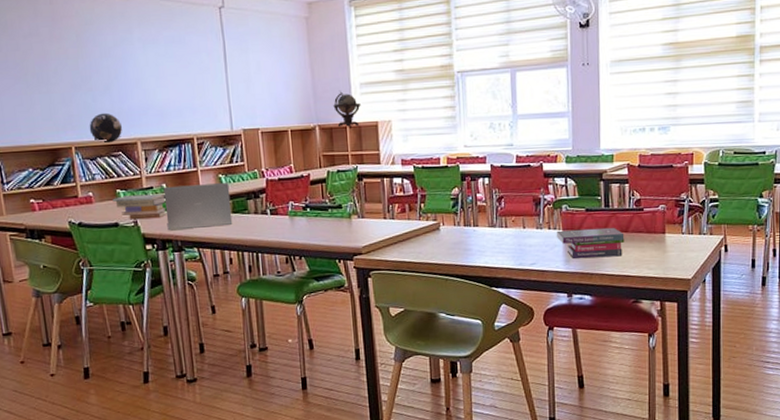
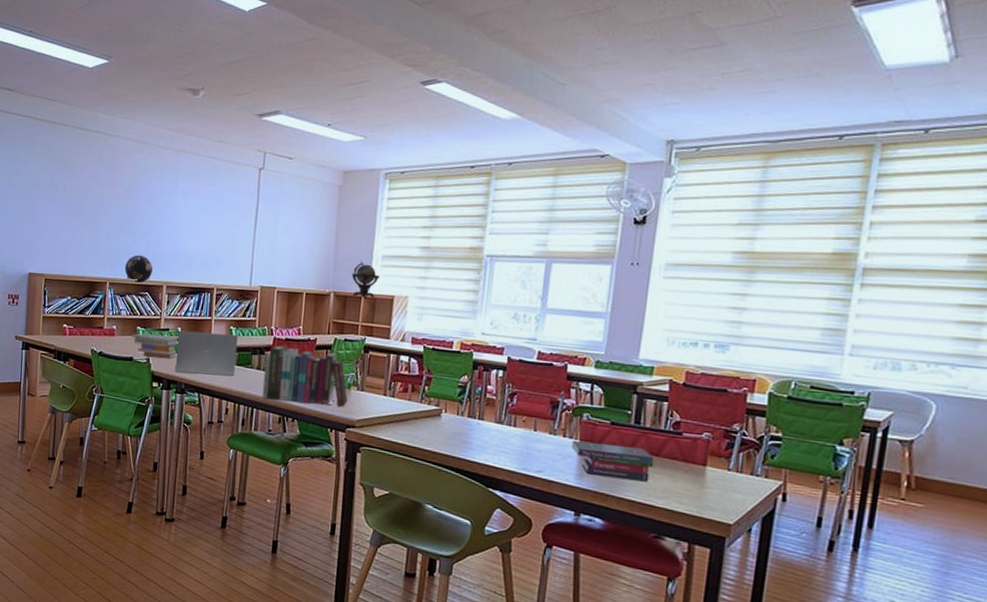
books: none [261,186,351,242] -> present [262,345,348,408]

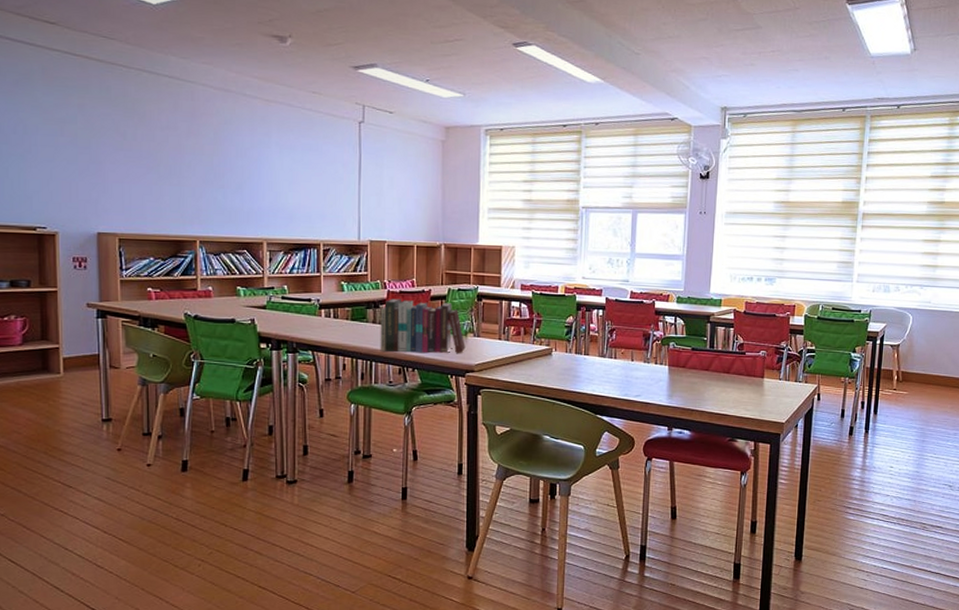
globe: present [124,254,153,283] -> none [216,210,249,241]
books: present [132,333,179,360] -> none [232,293,285,319]
laptop: present [175,330,238,376] -> none [284,288,350,332]
globe: present [352,261,380,298] -> none [460,214,487,249]
books: present [571,440,654,482] -> none [662,366,726,396]

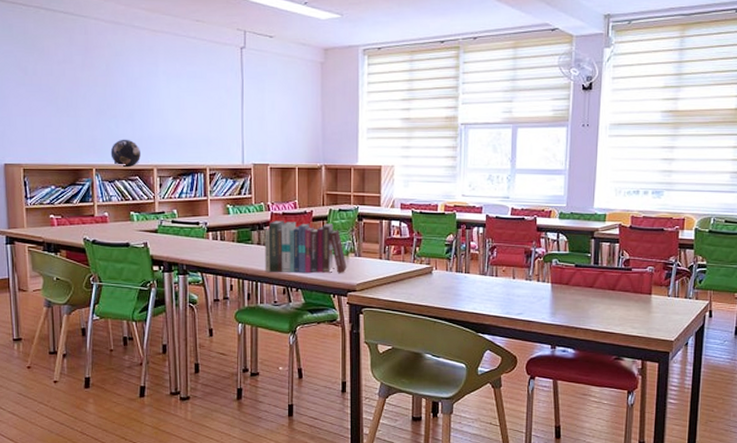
globe: none [216,210,249,241] -> present [110,139,140,168]

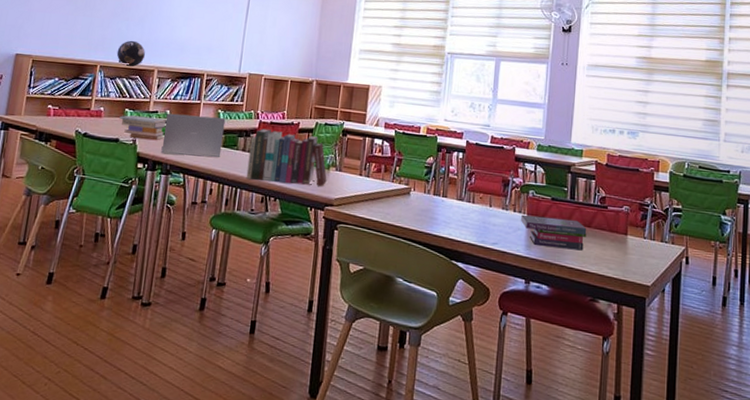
books: none [126,218,175,242] -> present [119,115,167,141]
laptop: none [174,212,236,255] -> present [161,113,226,157]
books: none [544,283,611,313] -> present [520,214,587,251]

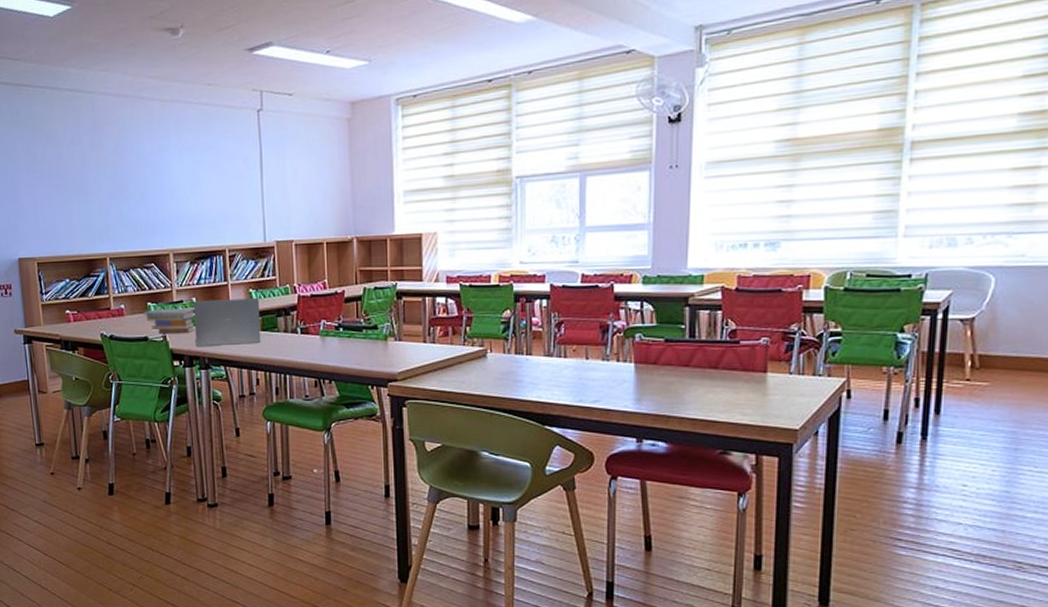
globe: present [116,40,145,67] -> none [124,223,155,255]
books: present [246,128,327,187] -> none [291,303,386,363]
books: present [520,214,587,251] -> none [626,362,713,398]

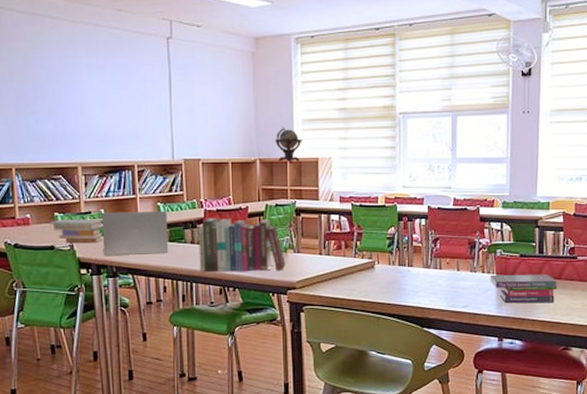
books: none [291,303,386,363] -> present [198,217,286,272]
globe: none [373,200,404,240] -> present [275,127,302,162]
books: none [626,362,713,398] -> present [489,274,557,304]

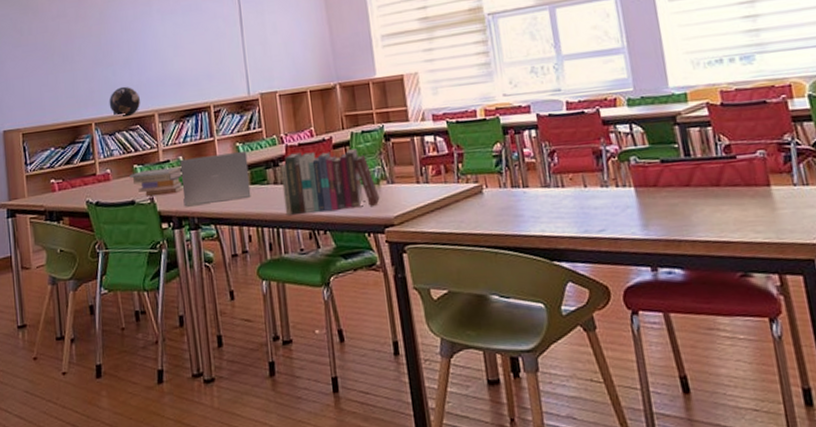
globe: none [31,136,63,167] -> present [109,86,140,118]
globe: present [275,127,302,162] -> none [354,46,384,84]
books: present [489,274,557,304] -> none [626,180,718,222]

